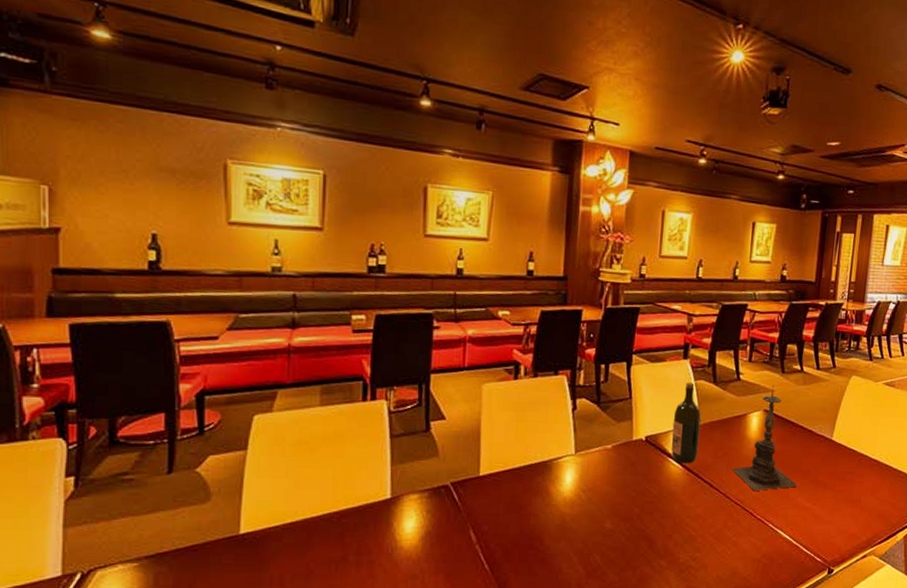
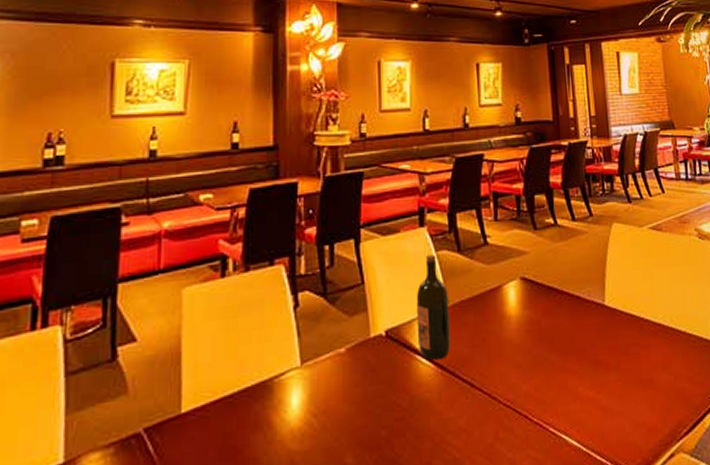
candle holder: present [732,384,798,491] -> none [494,245,575,385]

